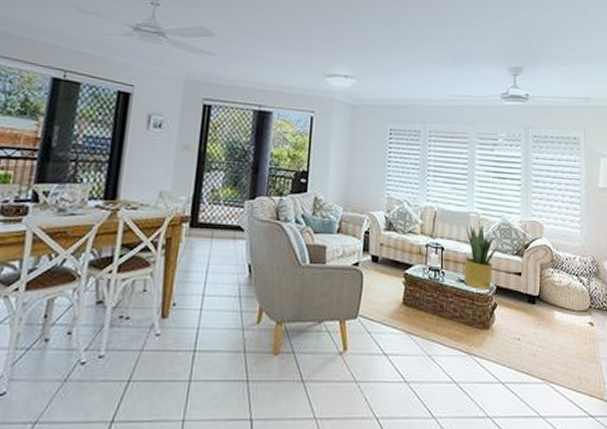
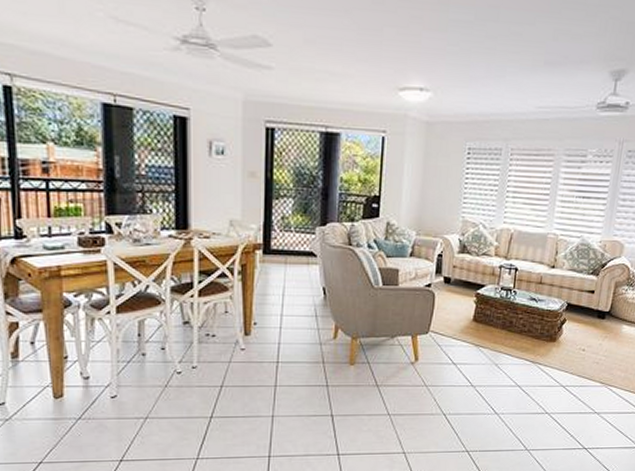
planter: present [464,225,499,290] -> none [535,246,575,307]

